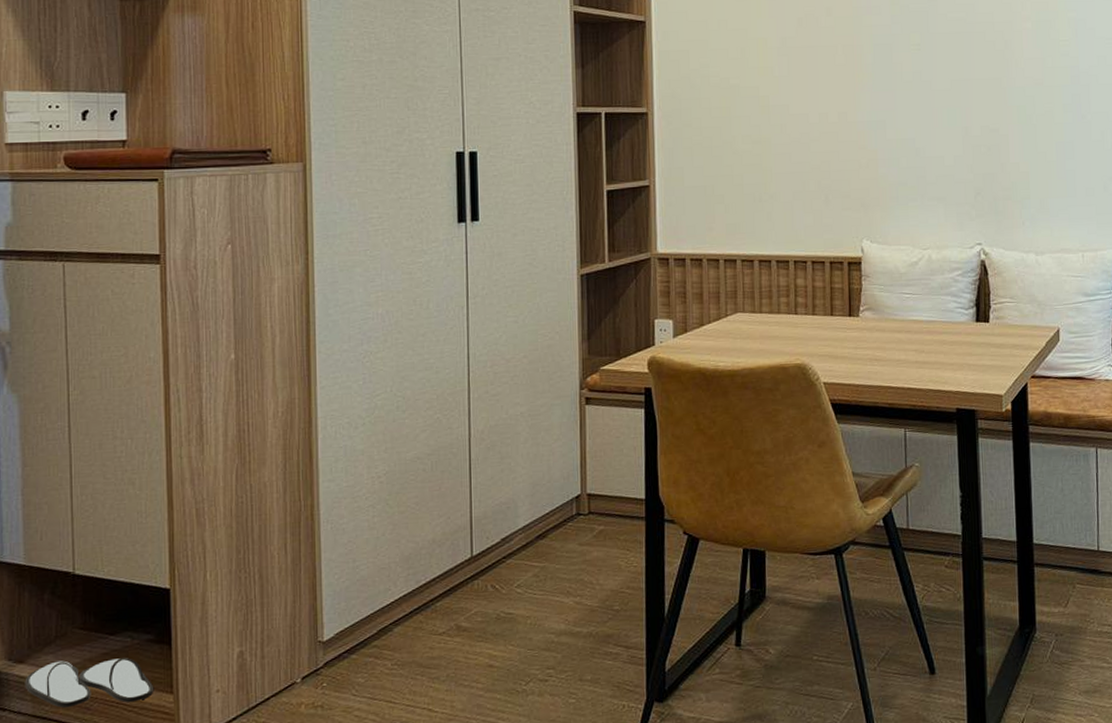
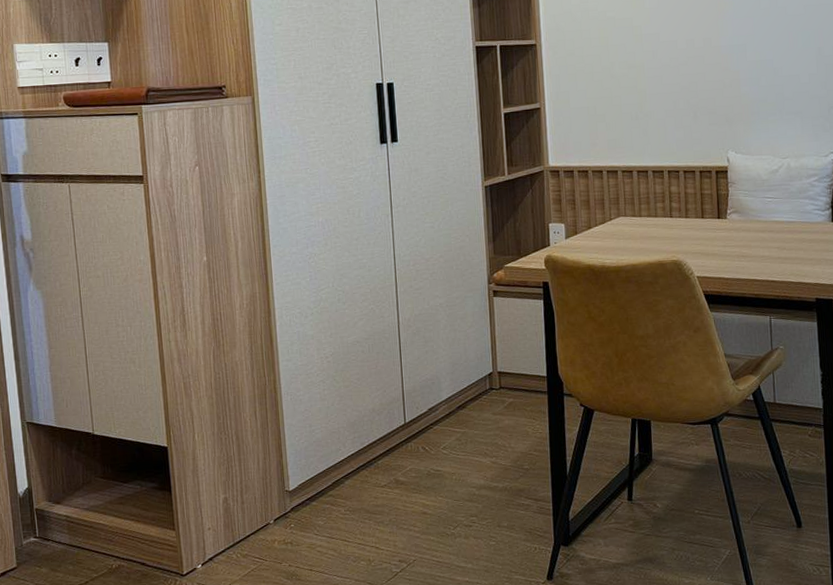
slippers: present [25,658,154,709] -> none [62,501,160,540]

